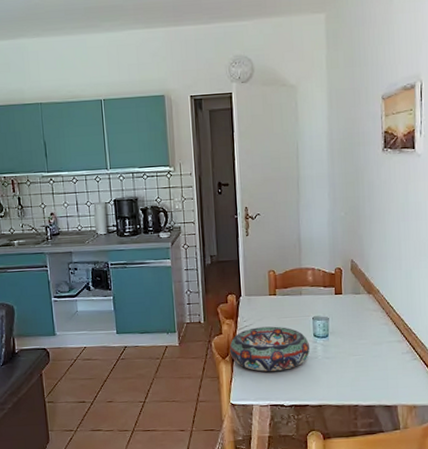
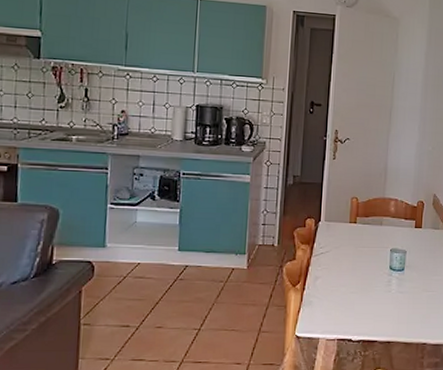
decorative bowl: present [229,326,310,372] -> none [301,255,385,303]

